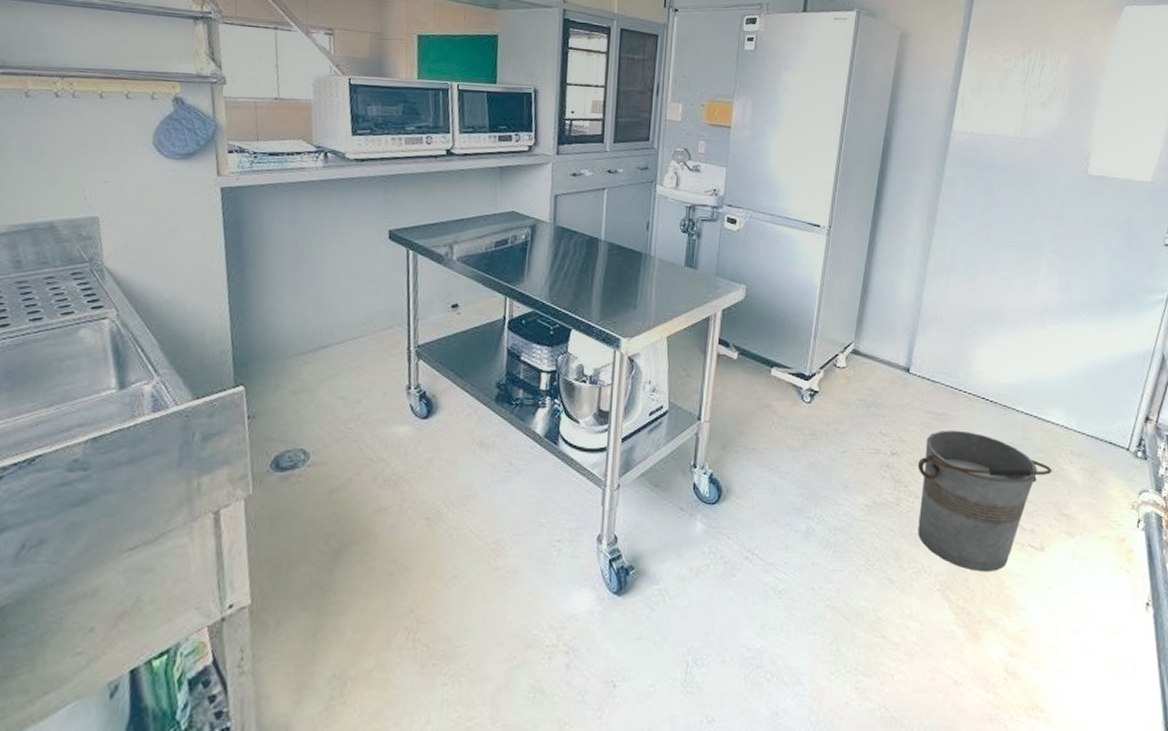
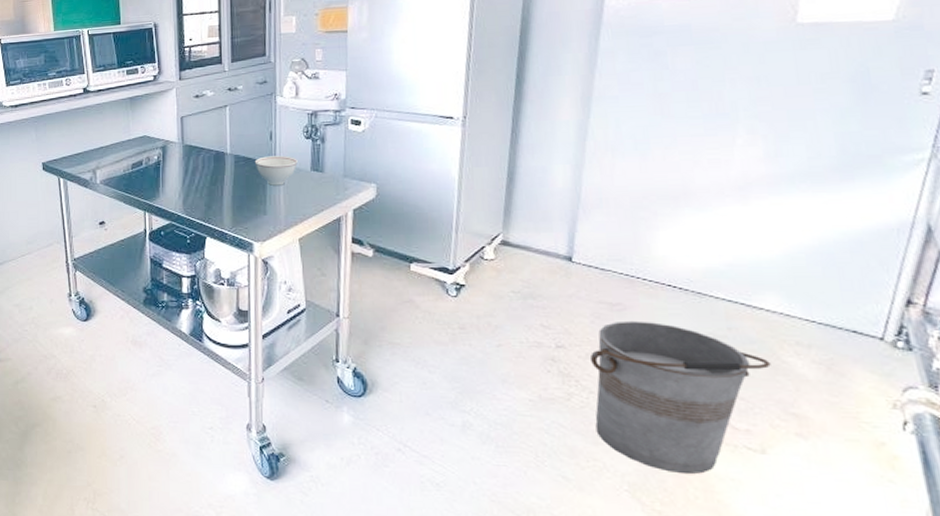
bowl: none [629,247,672,279] -> present [254,155,298,186]

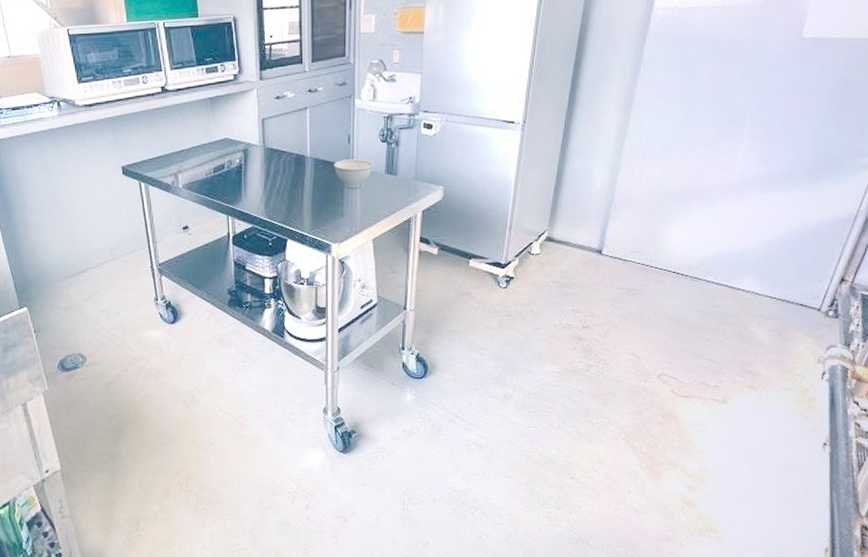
bucket: present [591,320,771,474] -> none [606,303,739,422]

